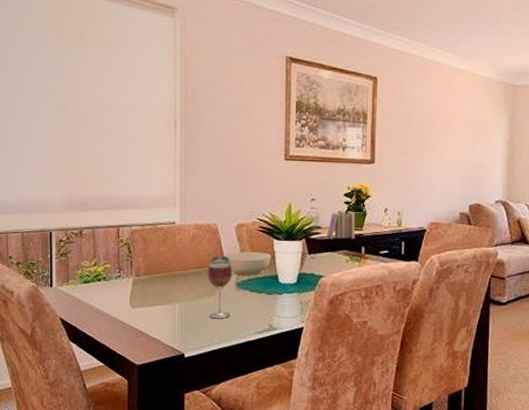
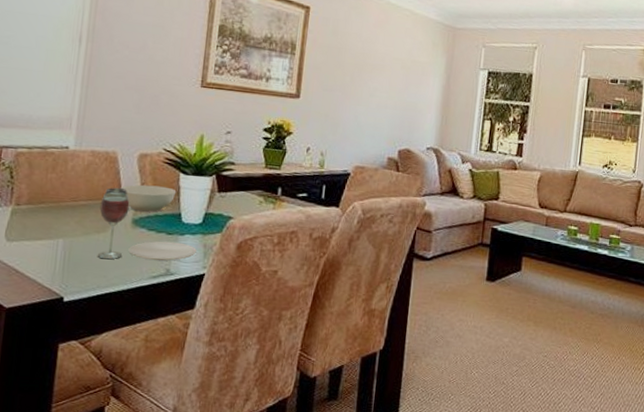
plate: none [235,300,294,318] -> present [128,241,197,261]
books: present [327,210,356,239] -> none [241,146,274,179]

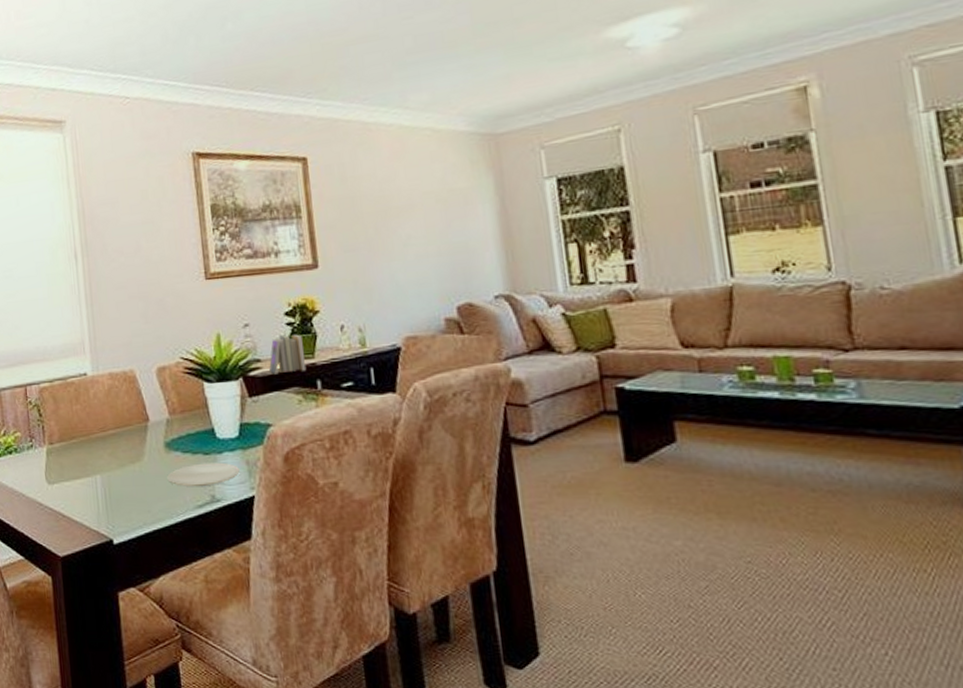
wineglass: present [97,188,130,260] -> none [128,410,161,492]
bowl: present [120,184,177,212] -> none [145,400,204,433]
books: none [241,146,274,179] -> present [269,334,307,375]

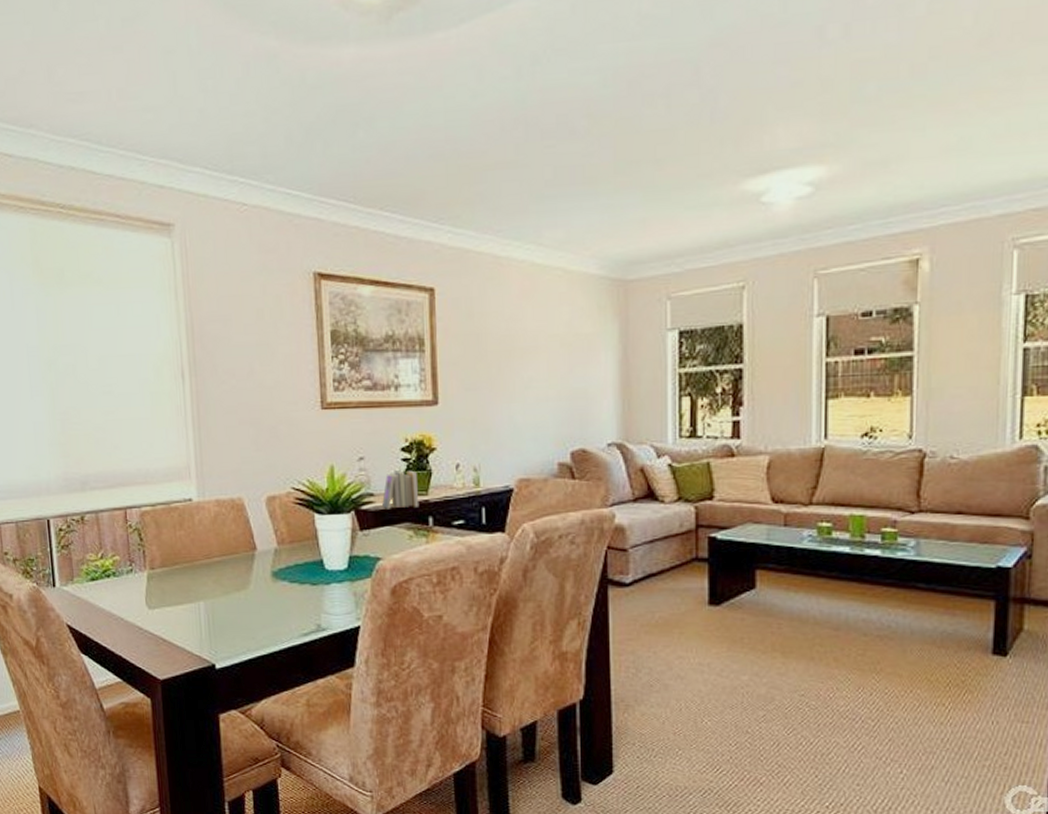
plate: present [167,462,240,487] -> none [273,593,346,616]

